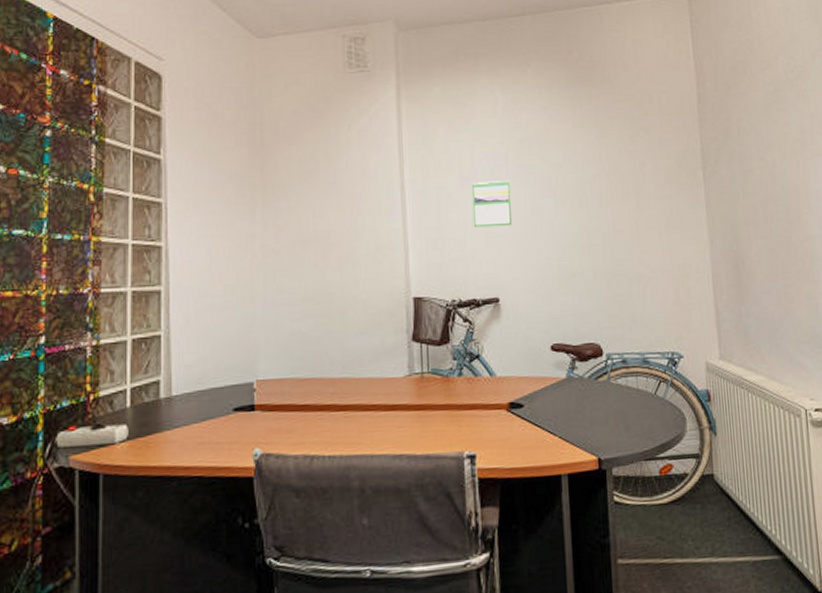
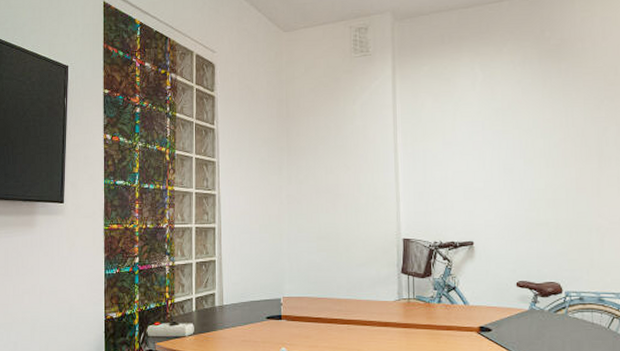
calendar: present [472,180,513,228] -> none [453,144,487,183]

